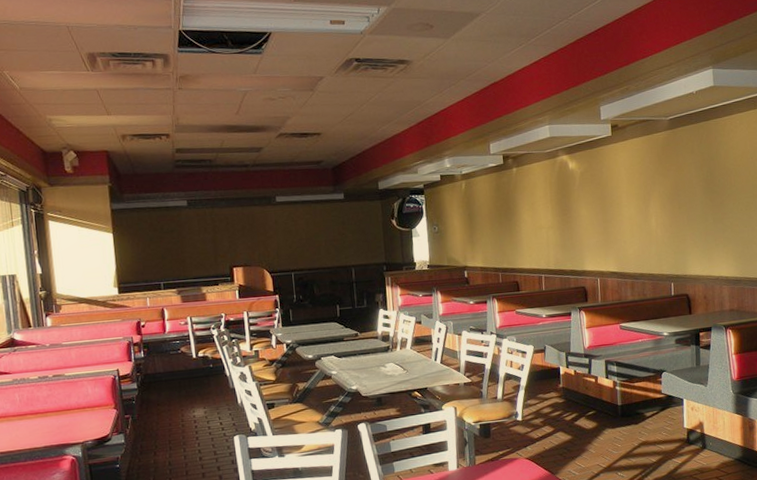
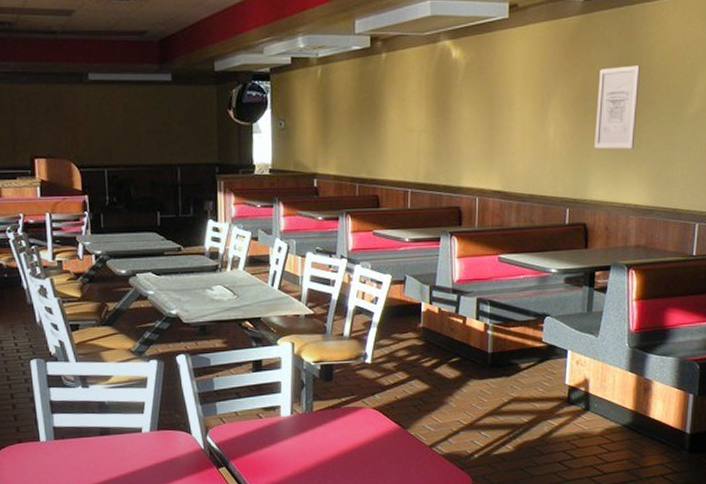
wall art: none [687,167,721,234] -> present [594,65,641,149]

